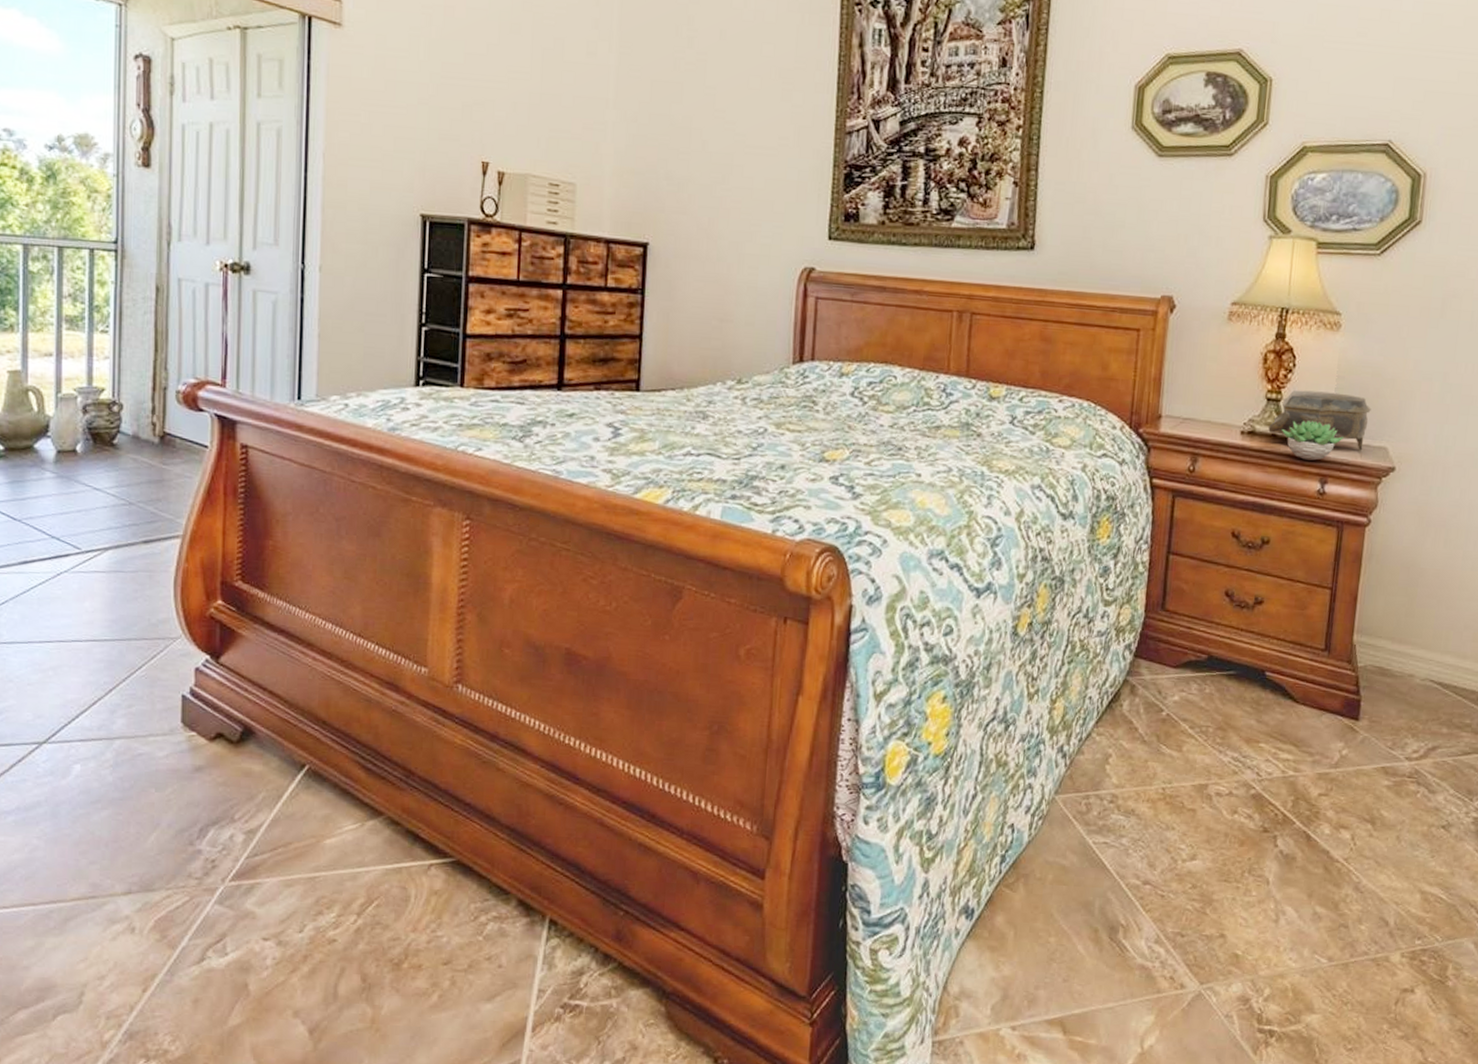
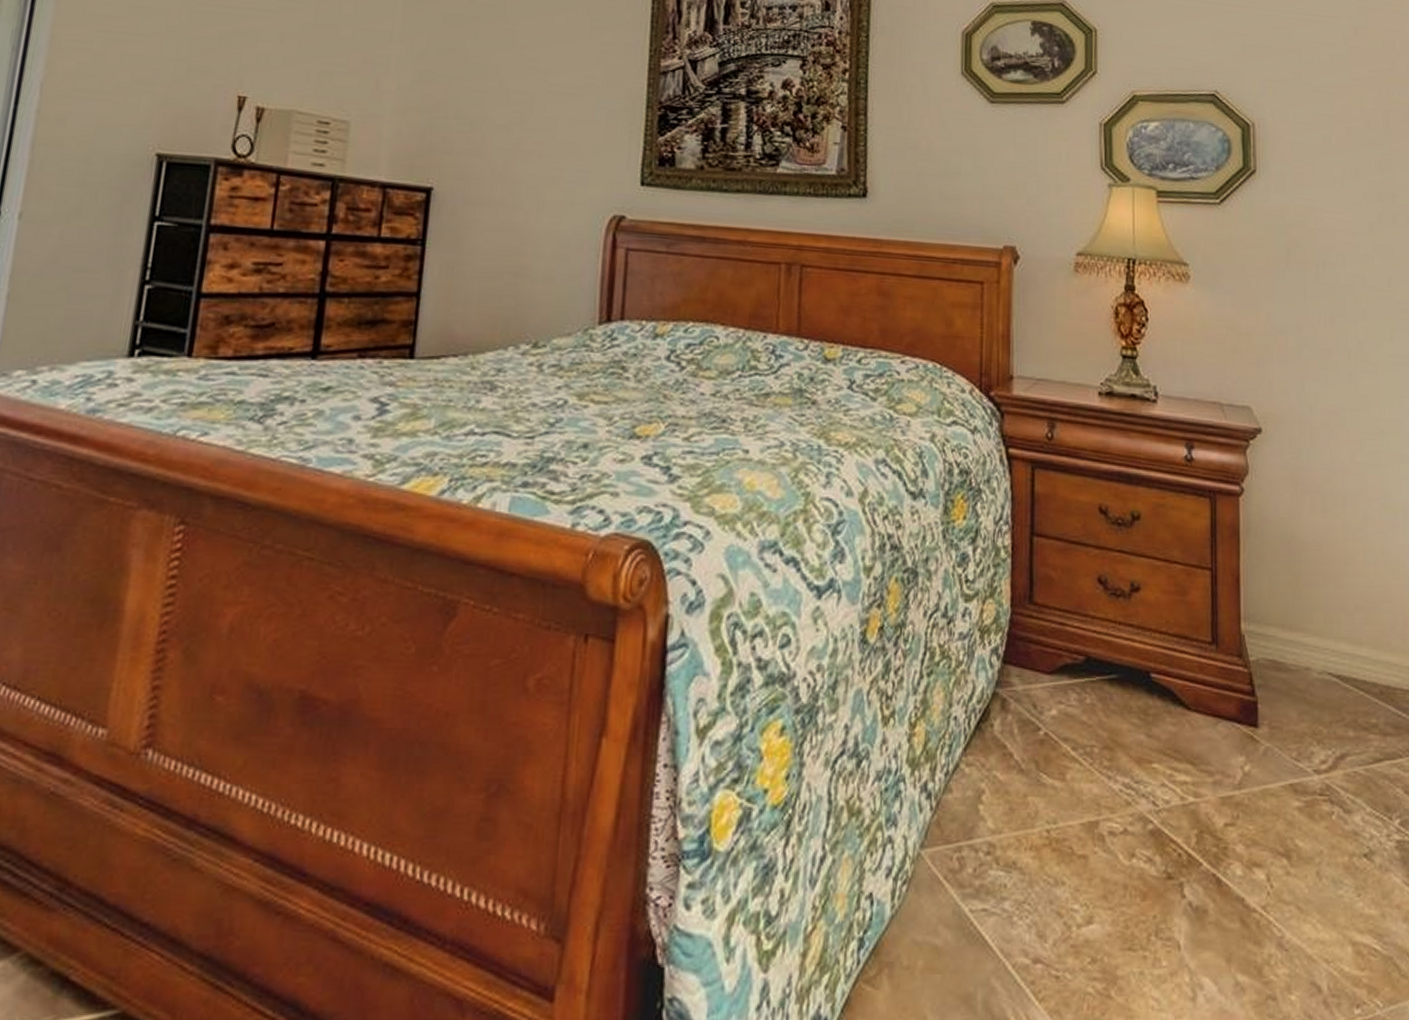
jewelry box: present [1268,390,1371,451] -> none [1127,346,1230,411]
succulent plant: present [1281,420,1344,461] -> none [1140,379,1205,423]

